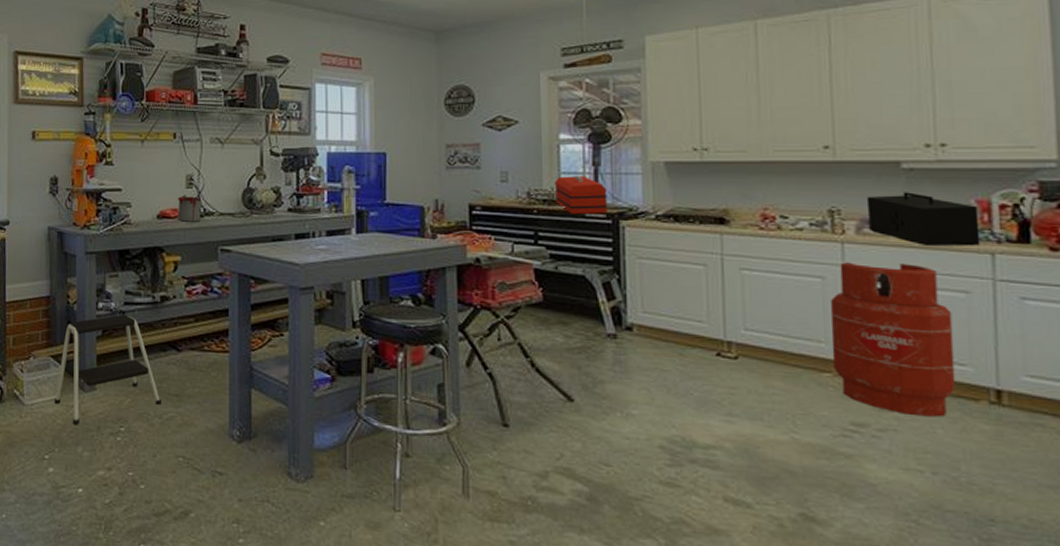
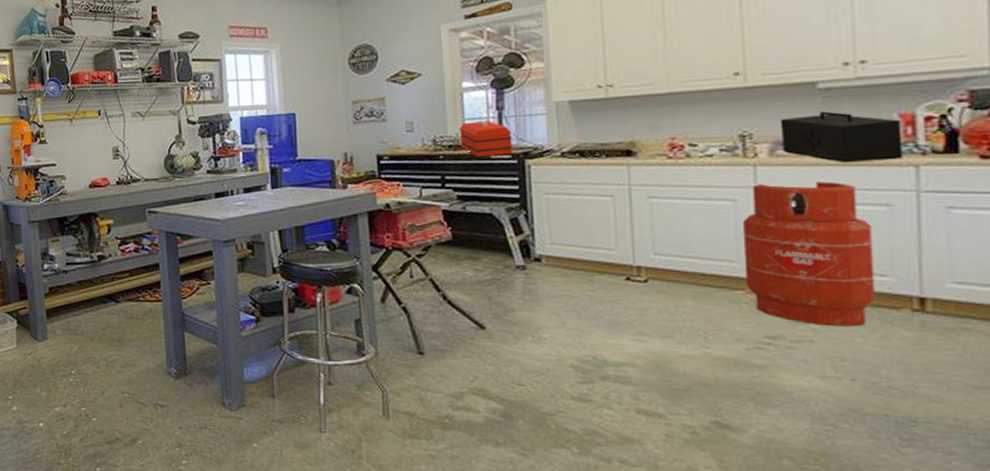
step stool: present [54,314,161,426] -> none [13,273,106,370]
paint can: present [177,195,201,222] -> none [106,165,128,189]

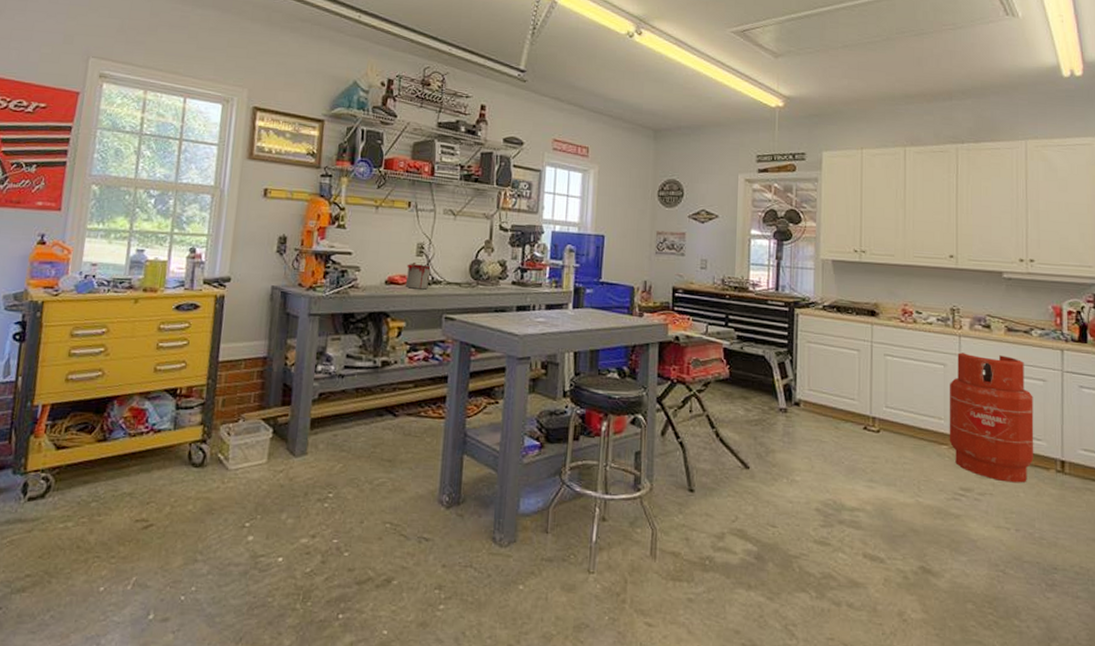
paint can: none [106,165,128,189] -> present [406,263,430,290]
toolbox: present [458,120,513,157] -> none [744,266,786,302]
tool box: present [779,111,904,164] -> none [978,297,1054,343]

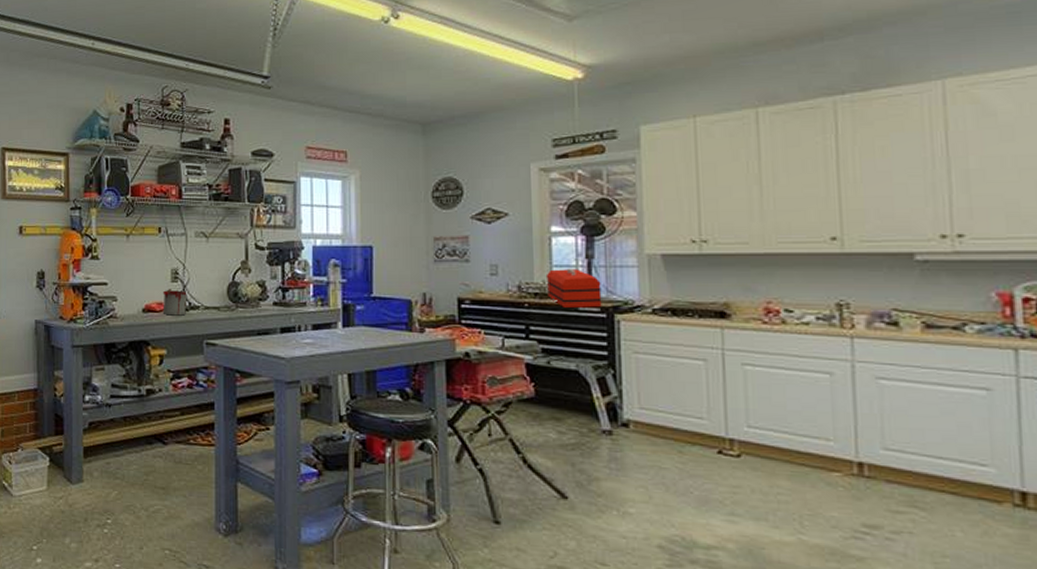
toolbox: none [744,266,786,302] -> present [545,268,602,308]
gas cylinder: present [949,352,1034,483] -> none [839,358,977,520]

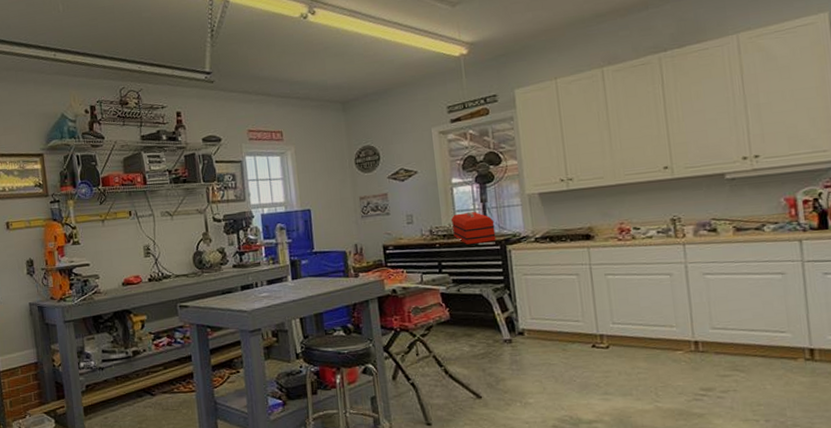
paint can: present [162,289,186,316] -> none [138,263,160,286]

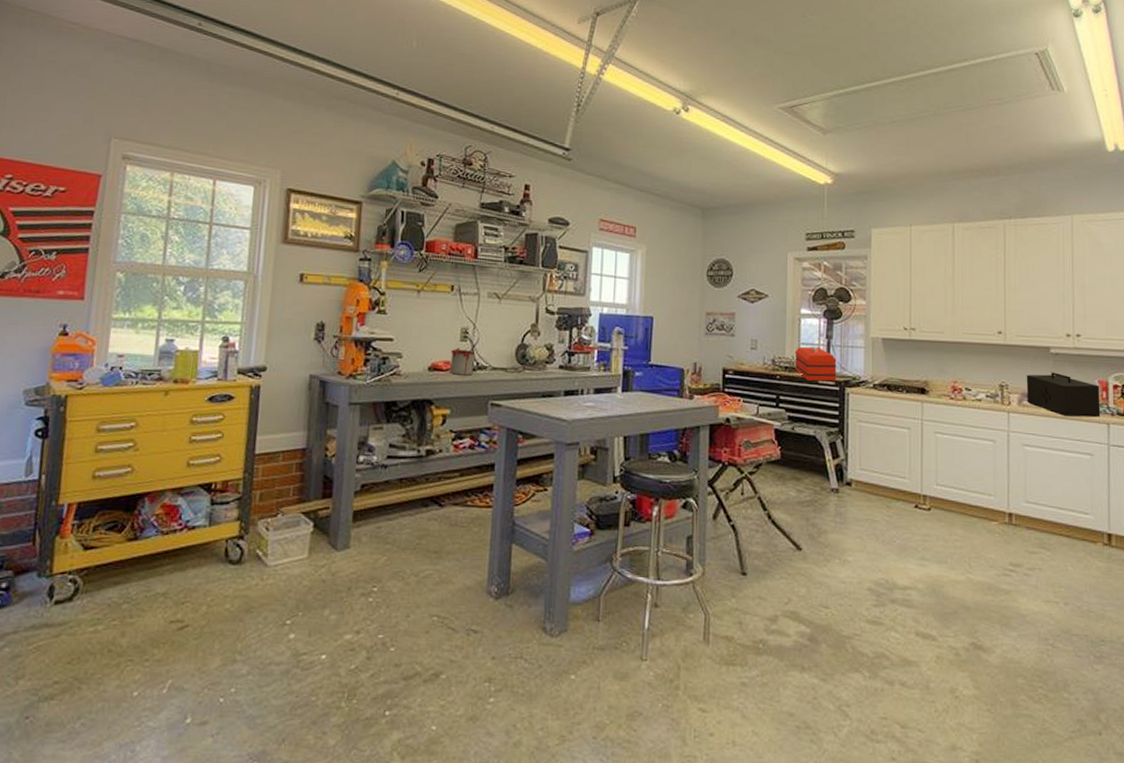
paint can: none [138,263,160,286] -> present [450,348,475,376]
tool box: none [700,197,791,241] -> present [1026,372,1101,418]

